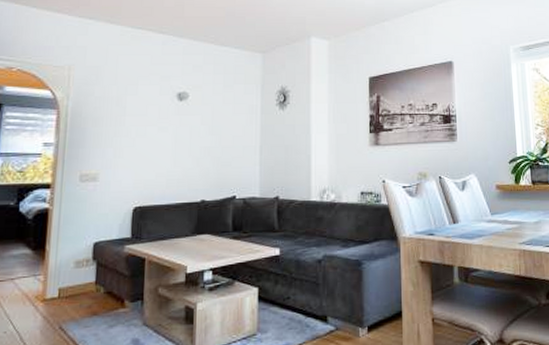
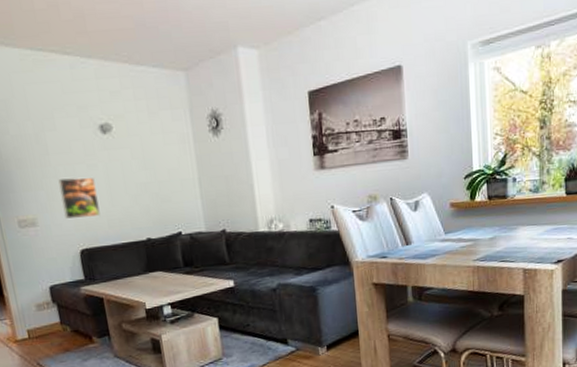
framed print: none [125,137,162,176] -> present [58,177,100,219]

